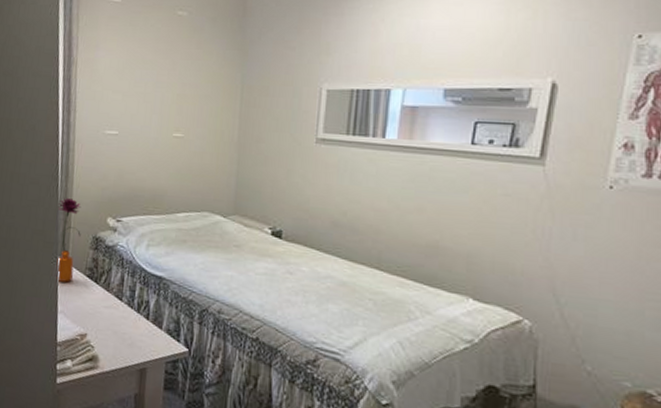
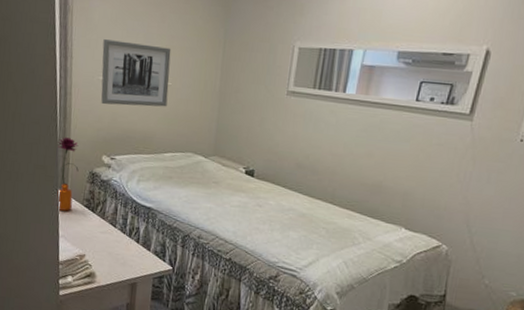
wall art: none [106,91,183,162] -> present [101,39,171,107]

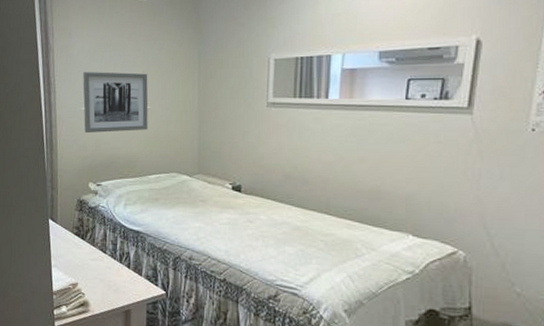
flower: present [57,136,79,211] -> none [45,167,67,240]

